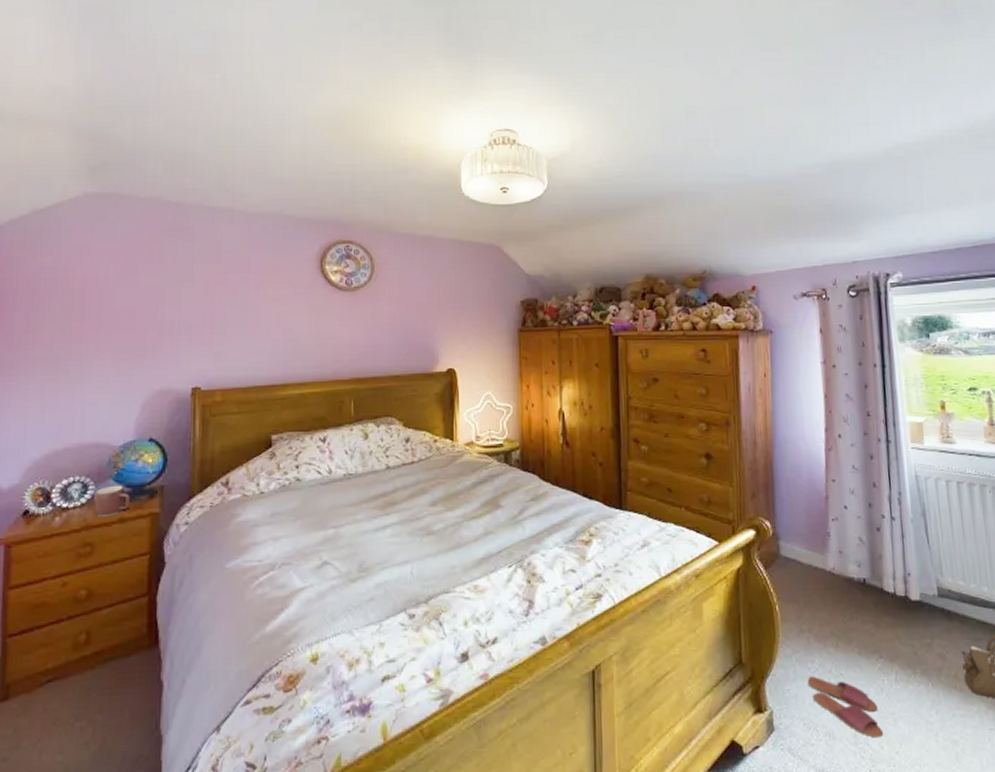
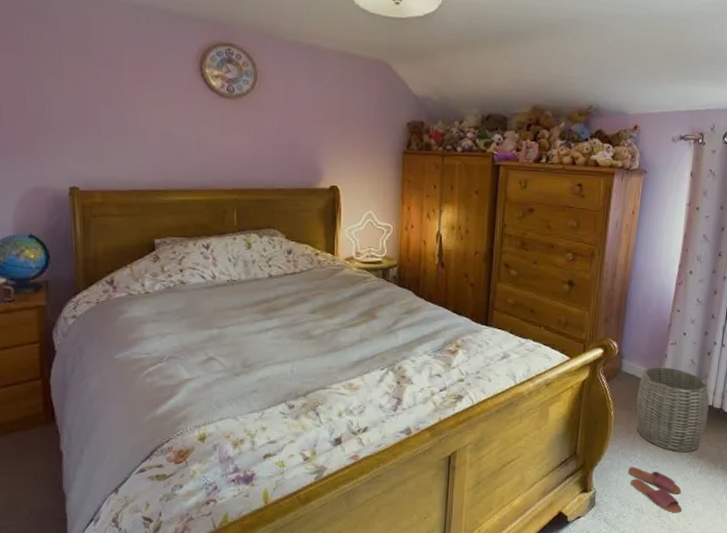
woven basket: none [802,548,892,656] -> present [636,367,709,453]

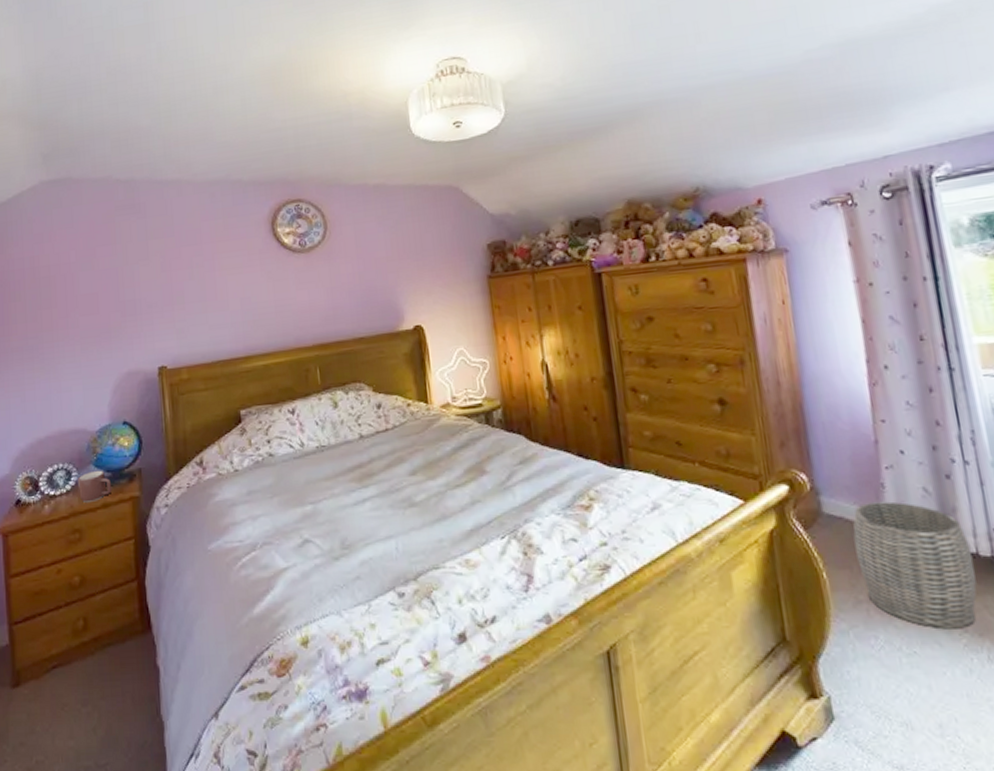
slippers: present [629,466,682,513] -> none [872,654,977,729]

